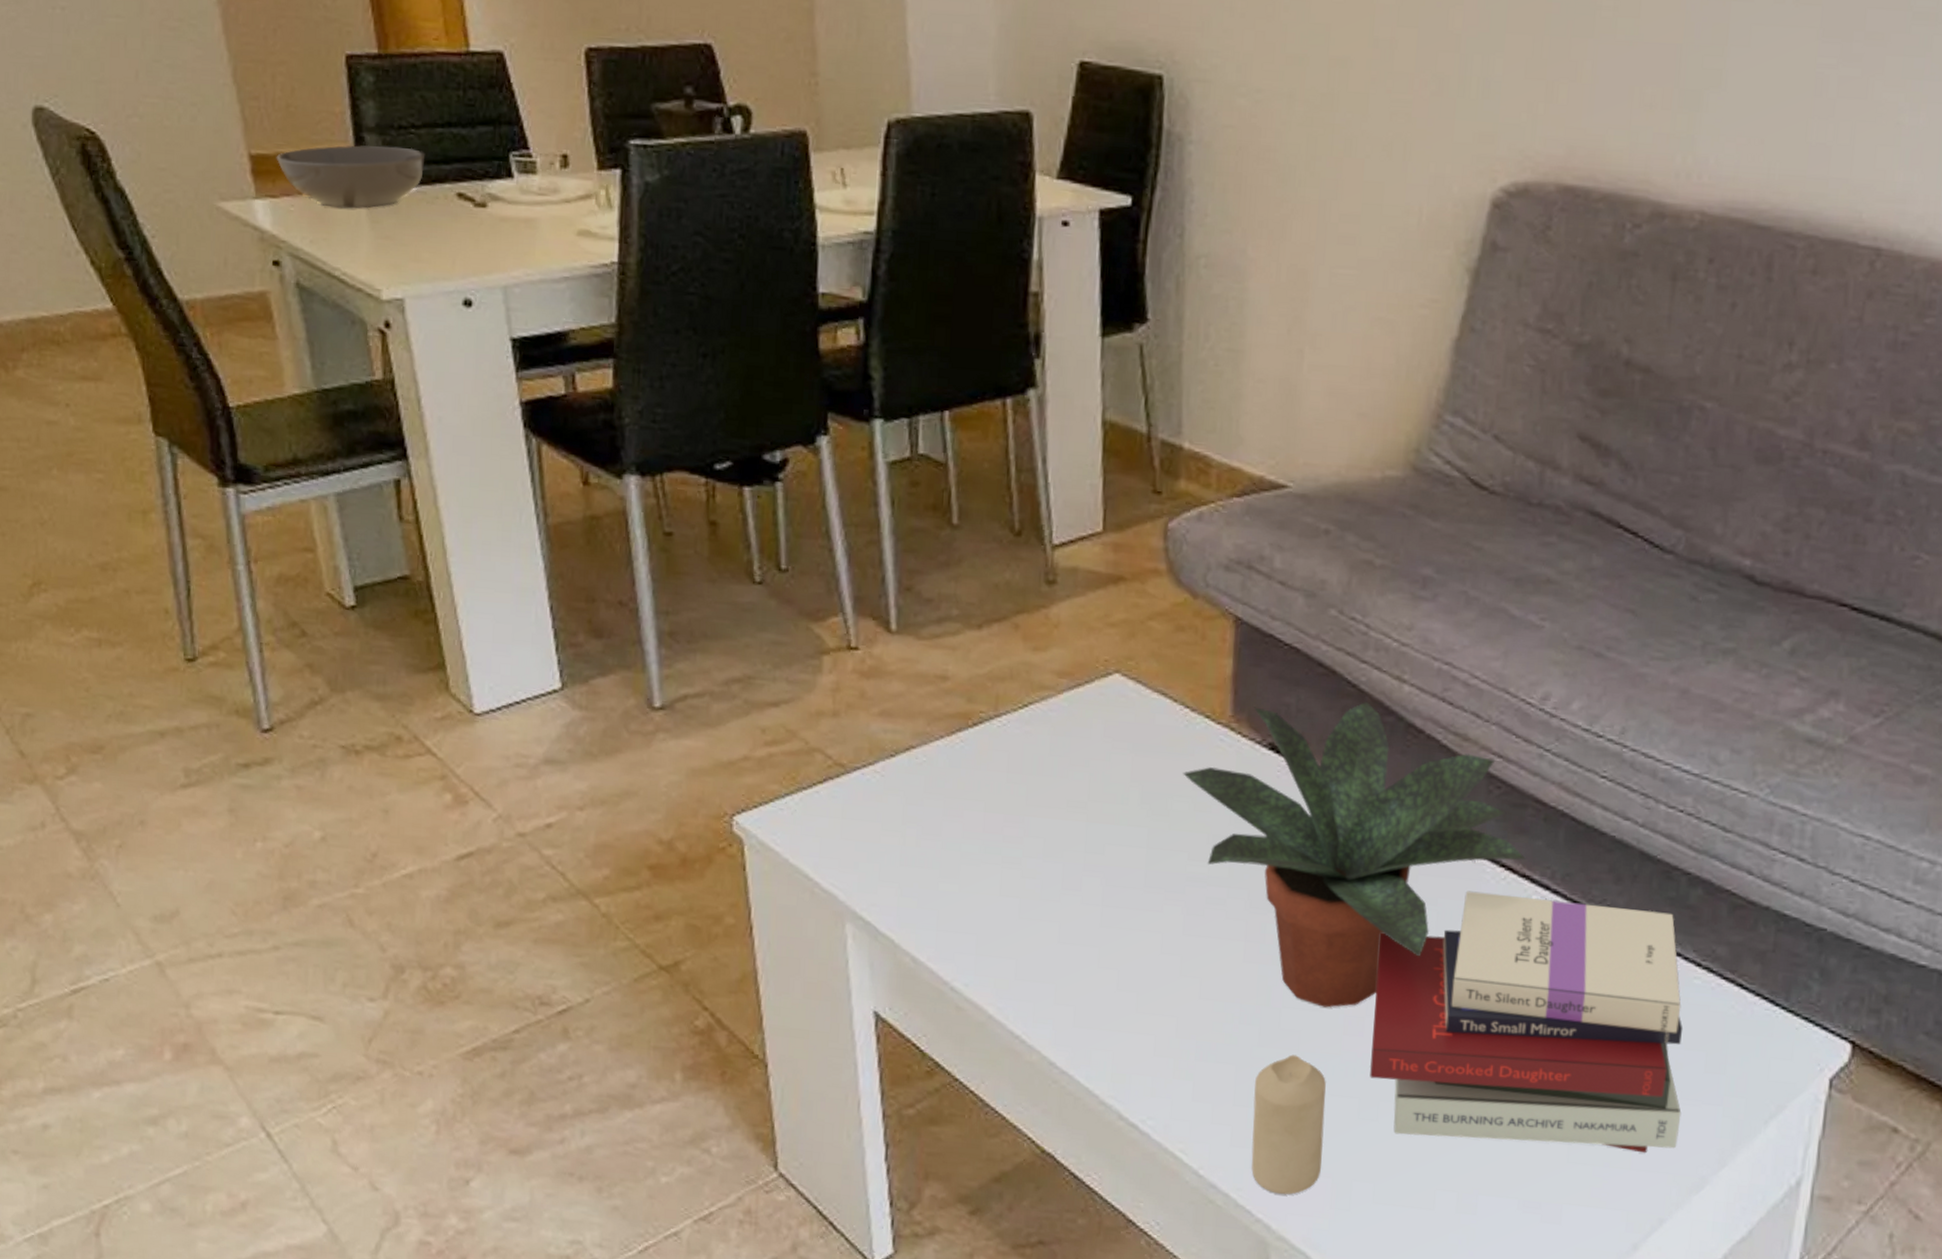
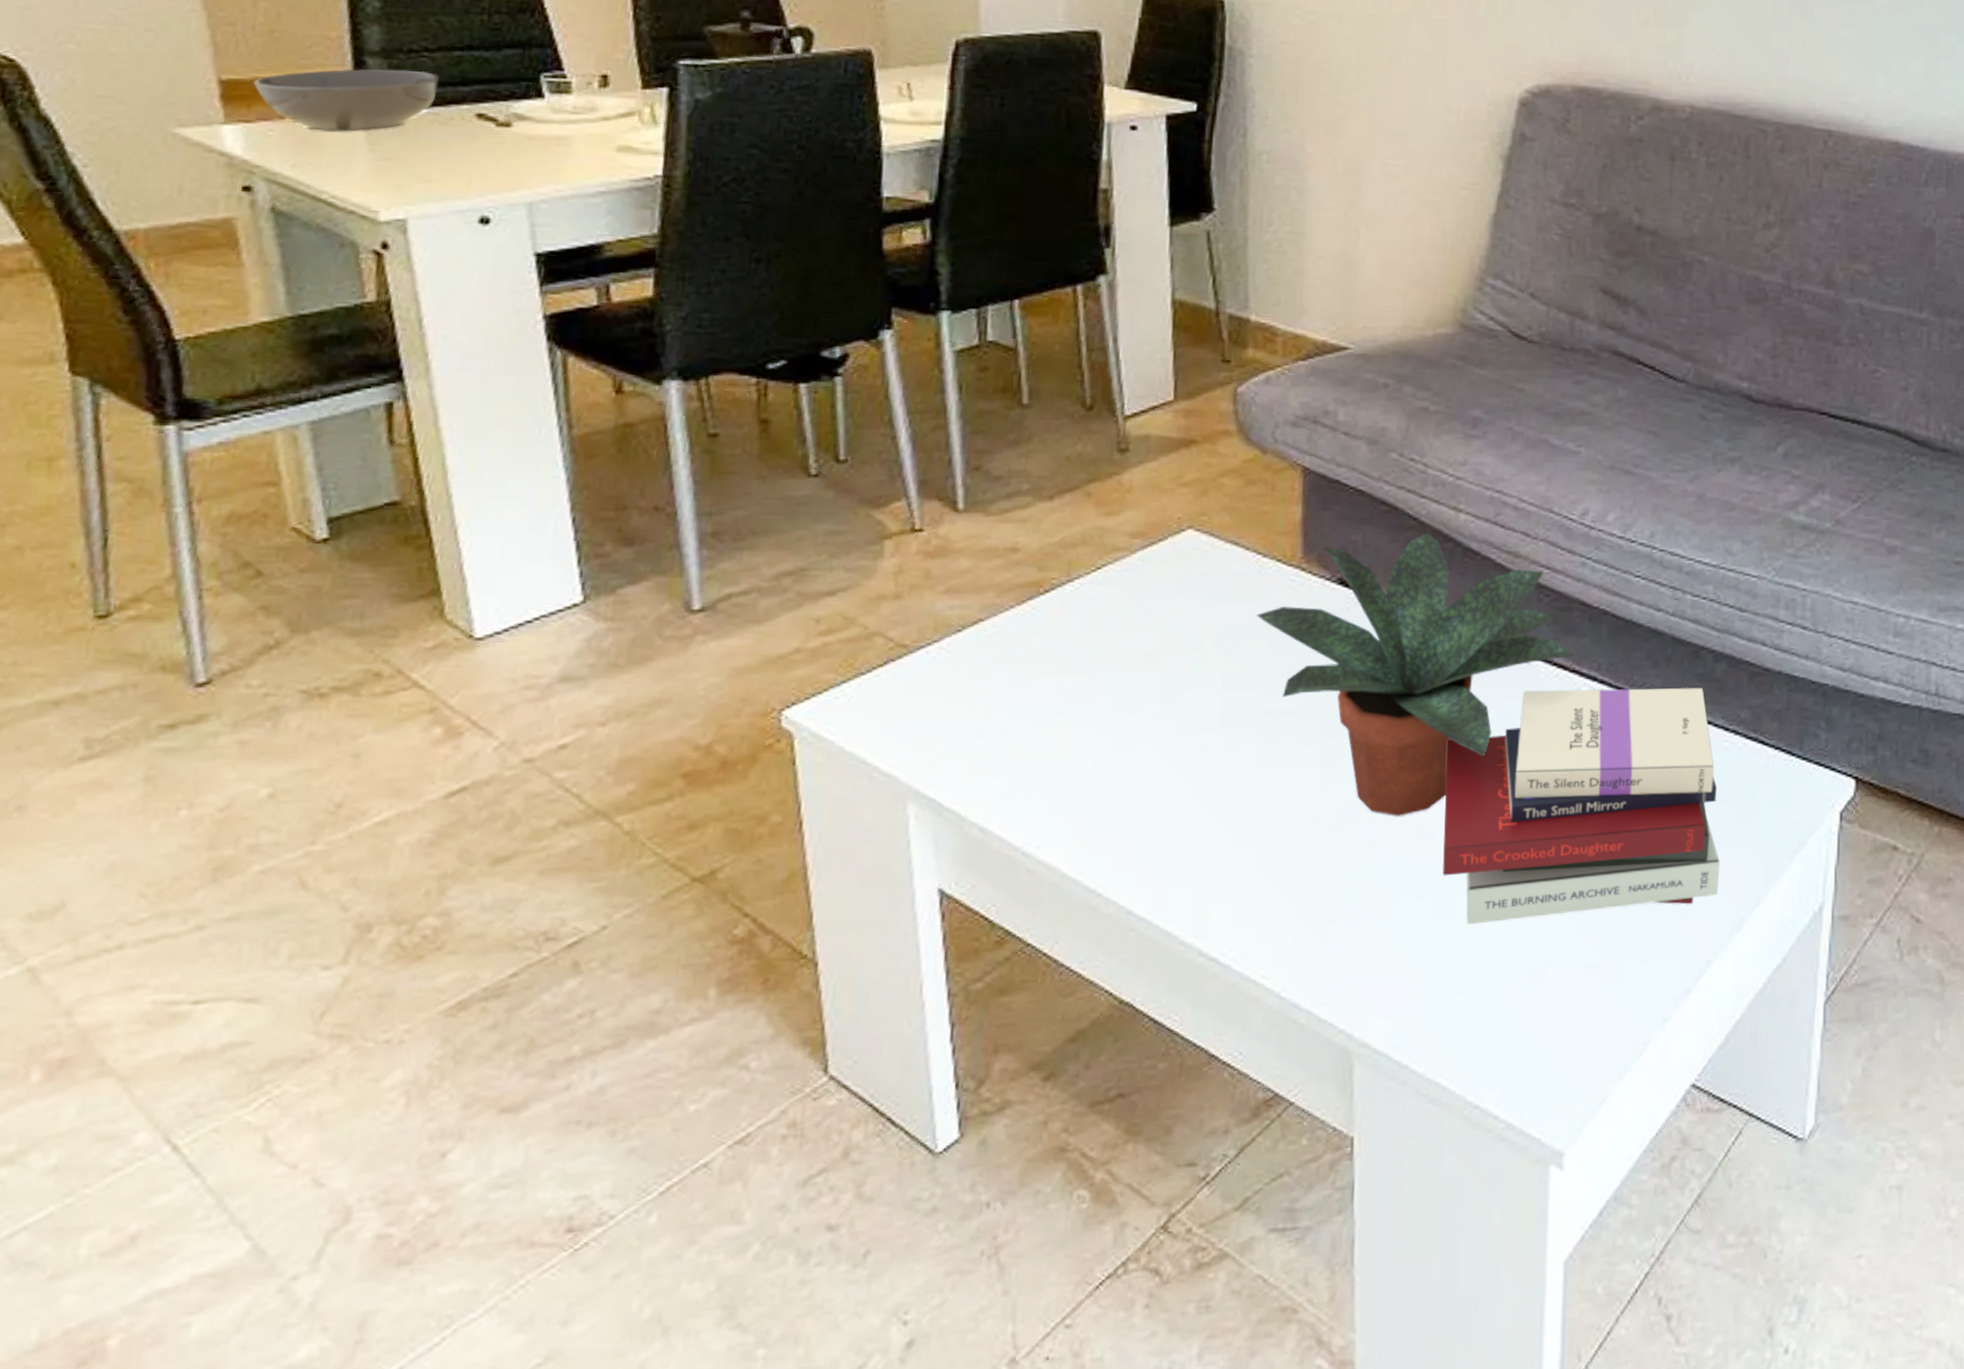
candle: present [1251,1054,1326,1195] -> none [1332,865,1402,1002]

